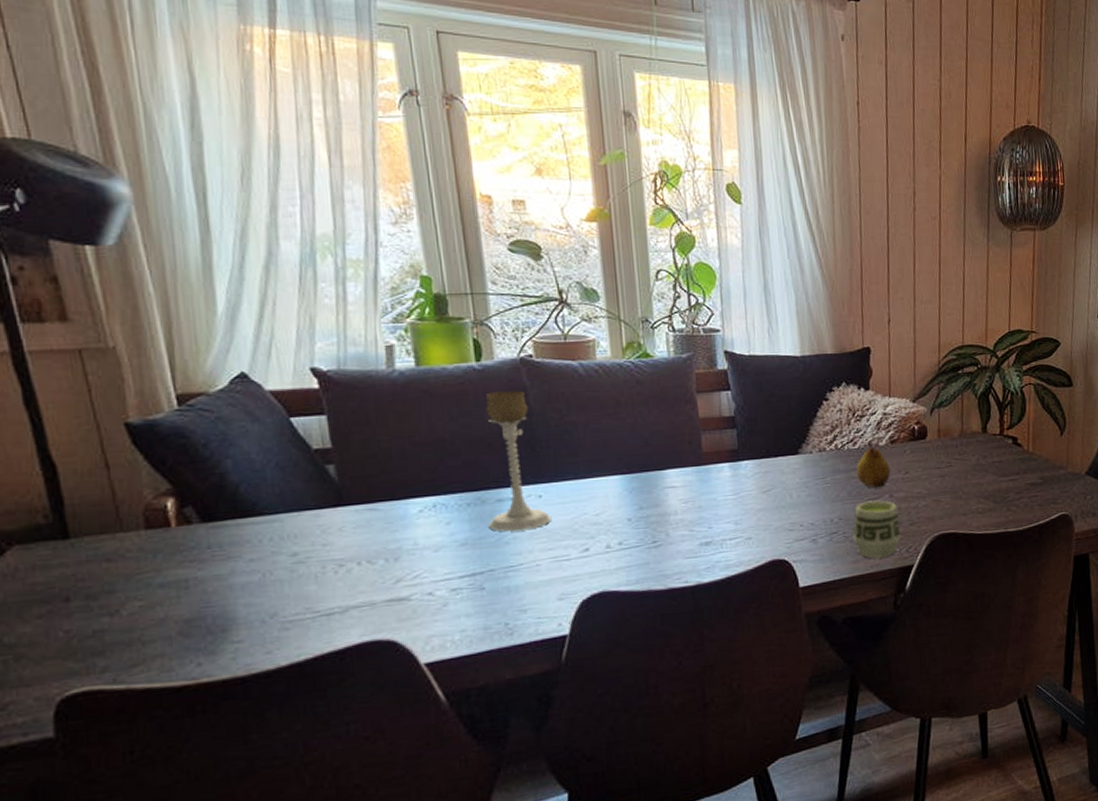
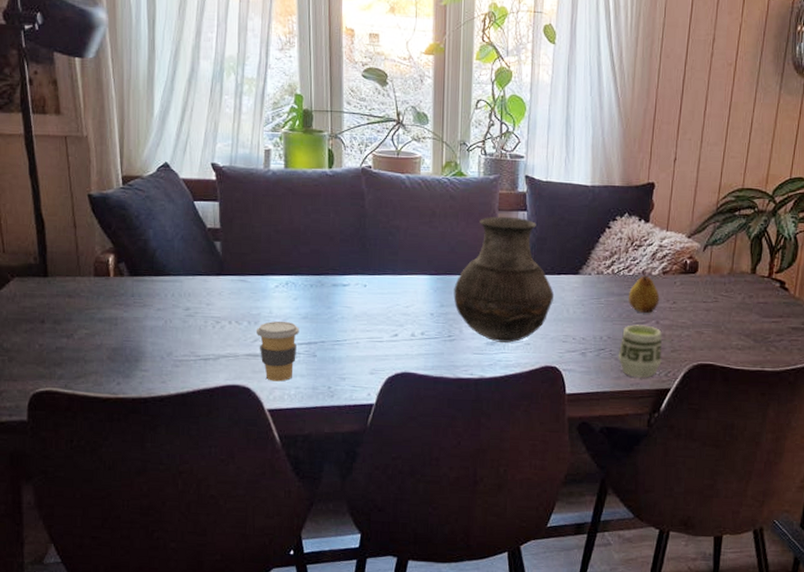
coffee cup: none [397,551,458,628] -> present [255,321,299,382]
candle holder: present [486,390,552,532] -> none [324,194,372,313]
vase: none [653,398,774,541] -> present [453,216,555,343]

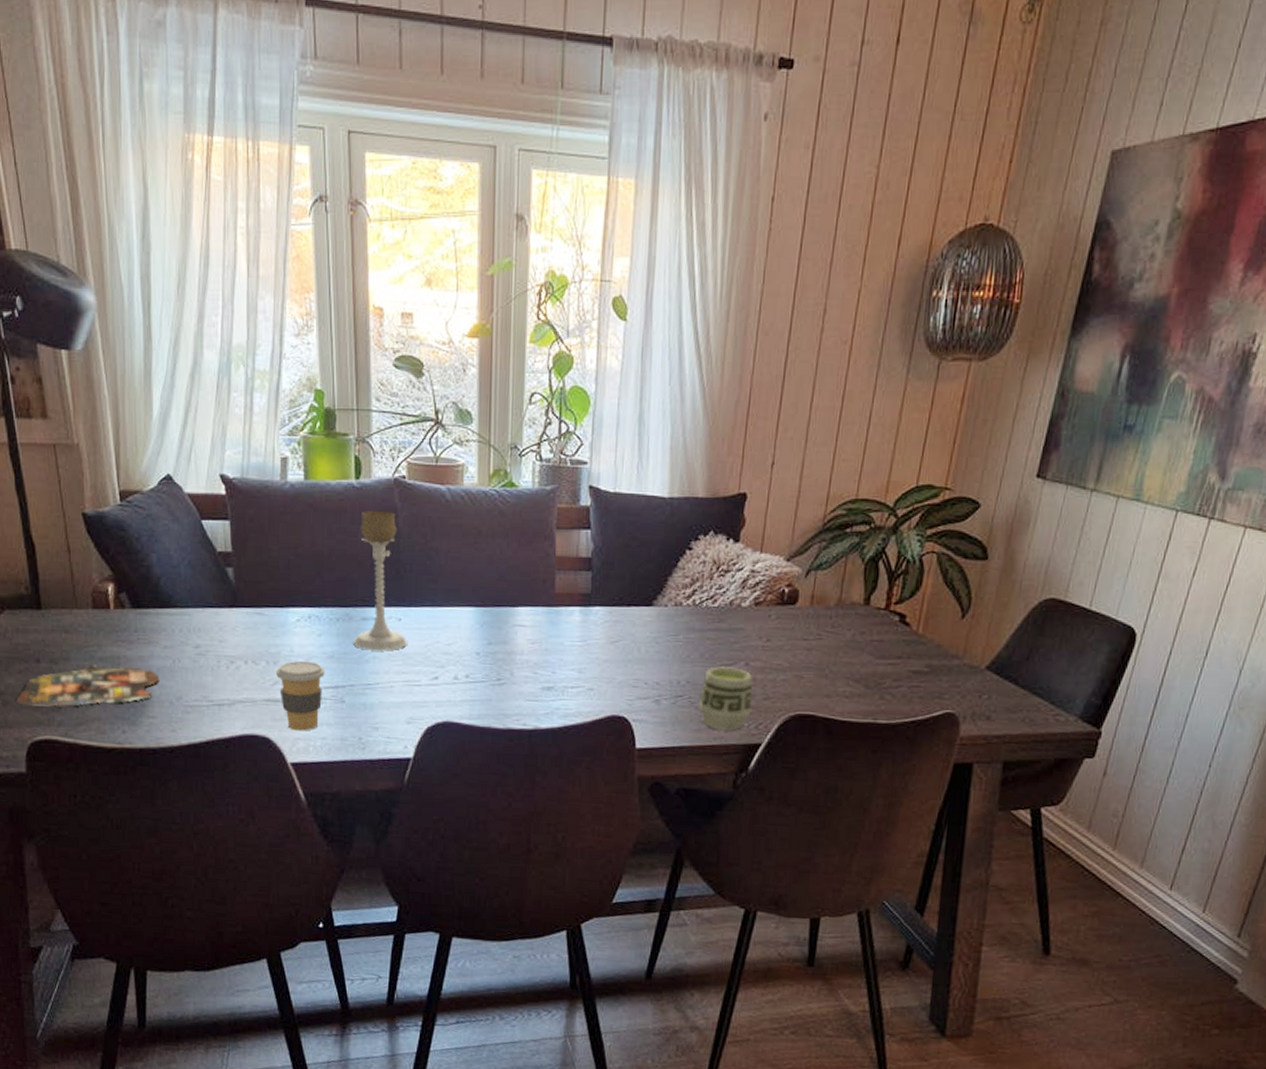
magazine: none [22,325,152,362] -> present [17,664,159,707]
candle holder: none [324,194,372,313] -> present [353,510,408,651]
vase: present [453,216,555,343] -> none [503,535,623,688]
fruit: present [629,273,660,313] -> none [712,604,751,653]

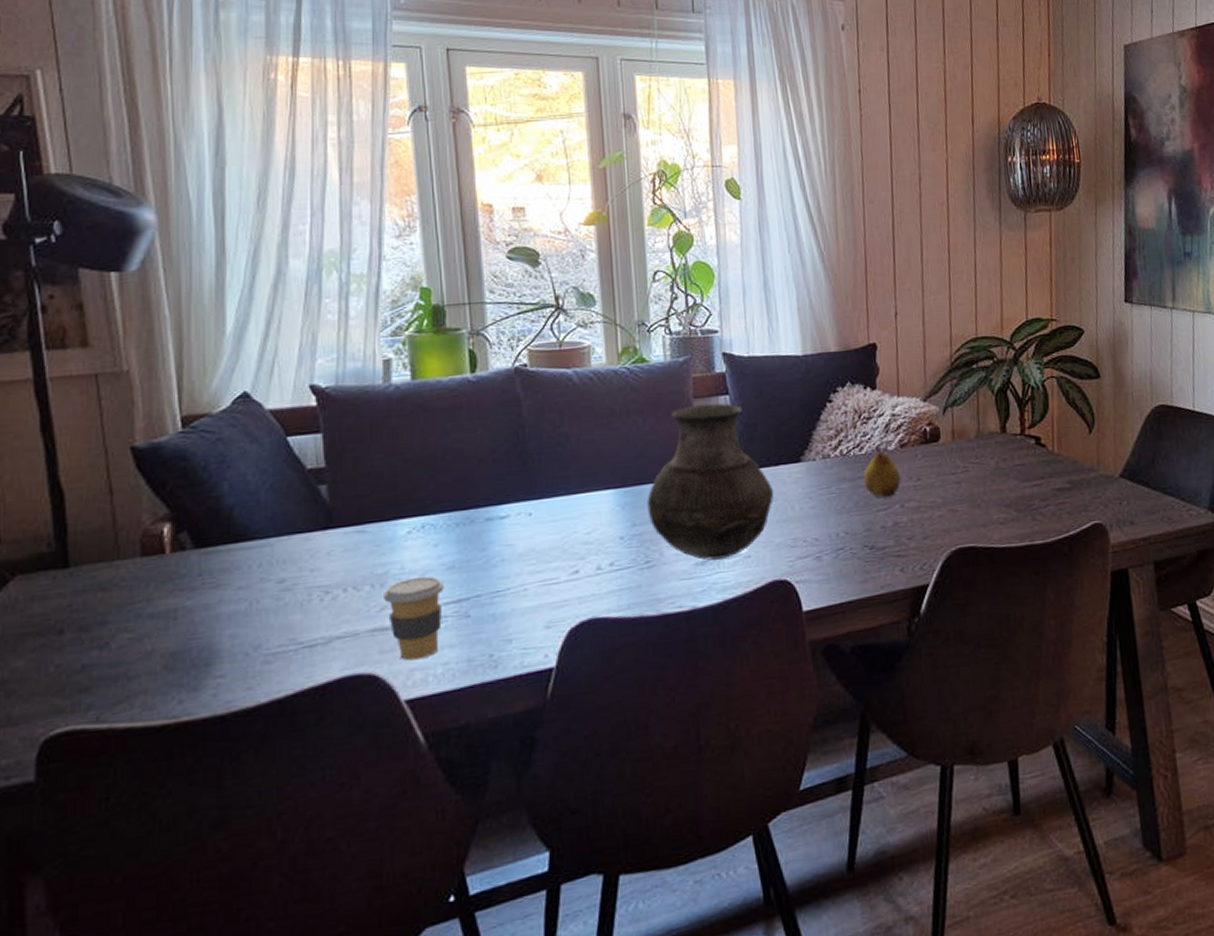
magazine: present [17,664,159,707] -> none [27,618,231,692]
candle holder: present [353,510,408,651] -> none [477,401,541,553]
vase: none [503,535,623,688] -> present [647,403,775,561]
cup: present [698,666,752,731] -> none [860,511,914,578]
fruit: none [712,604,751,653] -> present [864,449,901,497]

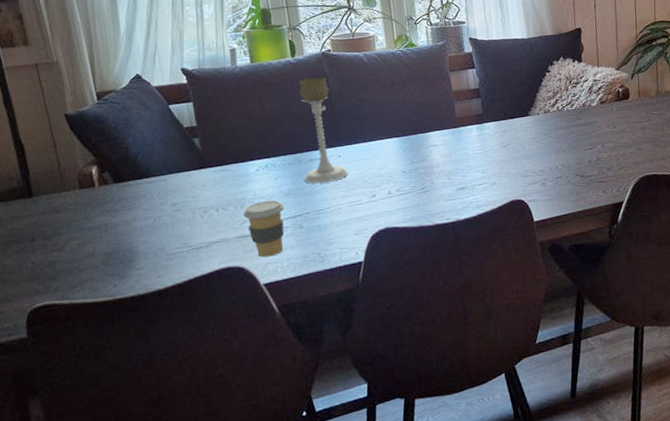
candle holder: none [477,401,541,553] -> present [299,77,349,184]
vase: present [647,403,775,561] -> none [420,75,511,187]
fruit: present [864,449,901,497] -> none [574,105,602,140]

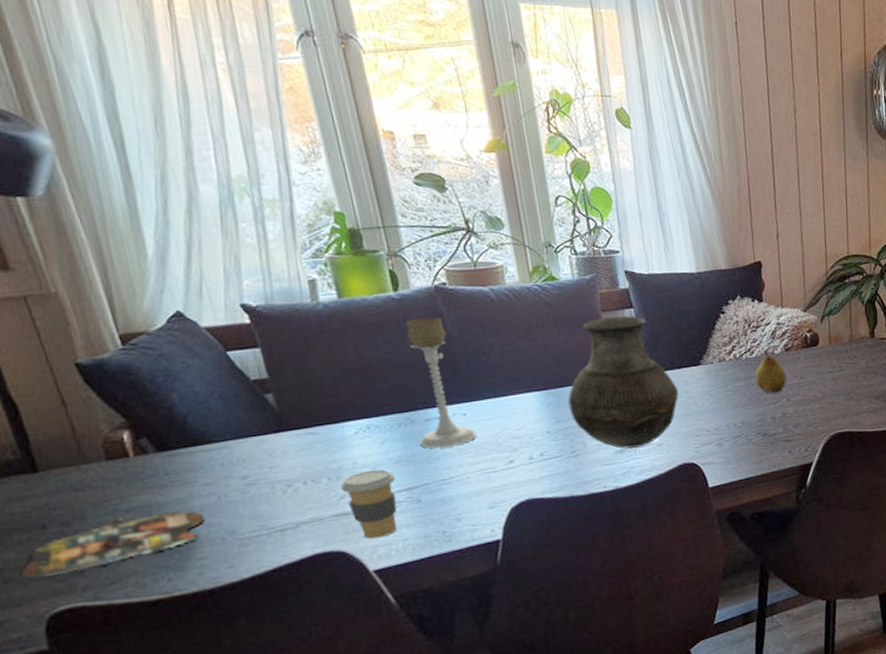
magazine: none [15,230,144,280] -> present [22,511,205,578]
vase: none [420,75,511,187] -> present [567,316,679,449]
fruit: none [574,105,602,140] -> present [755,353,787,393]

